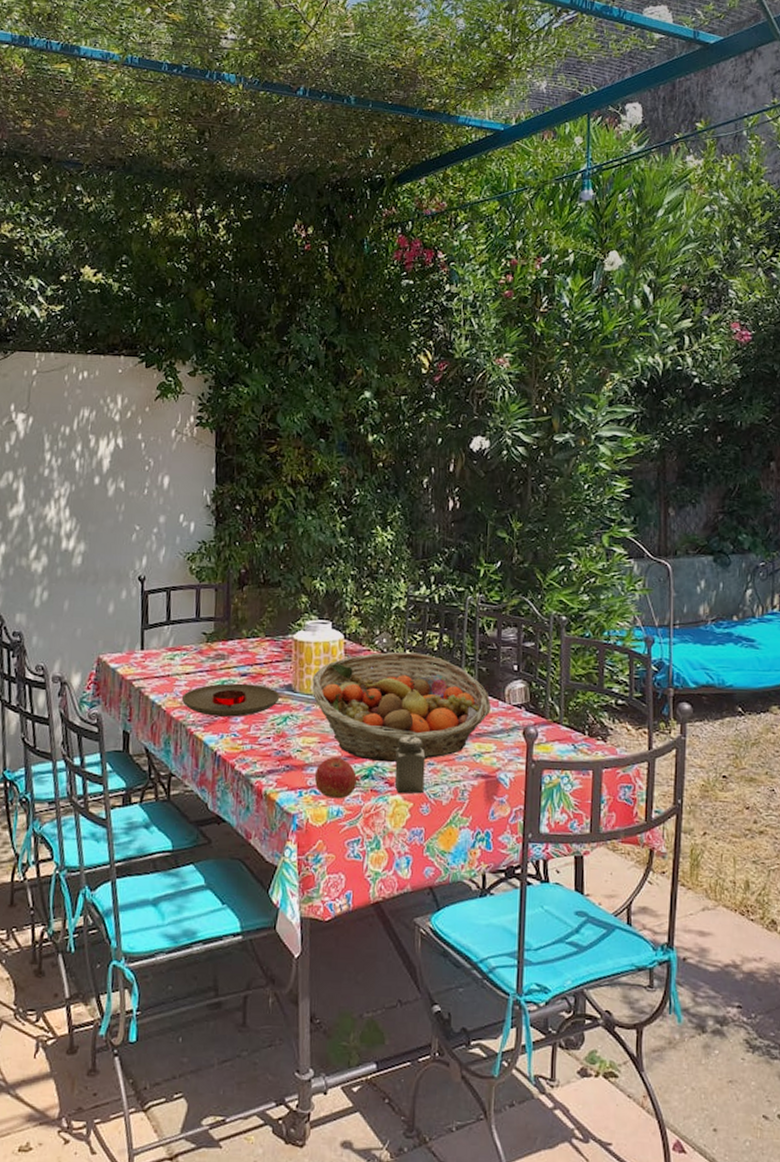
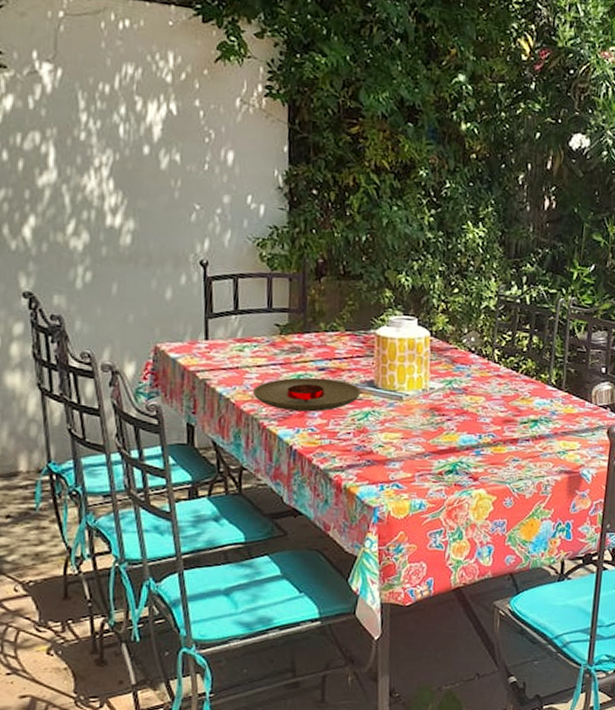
fruit basket: present [312,651,491,763] -> none [395,350,577,459]
apple: present [314,757,357,799] -> none [396,452,440,493]
salt shaker: present [394,736,426,794] -> none [478,433,511,489]

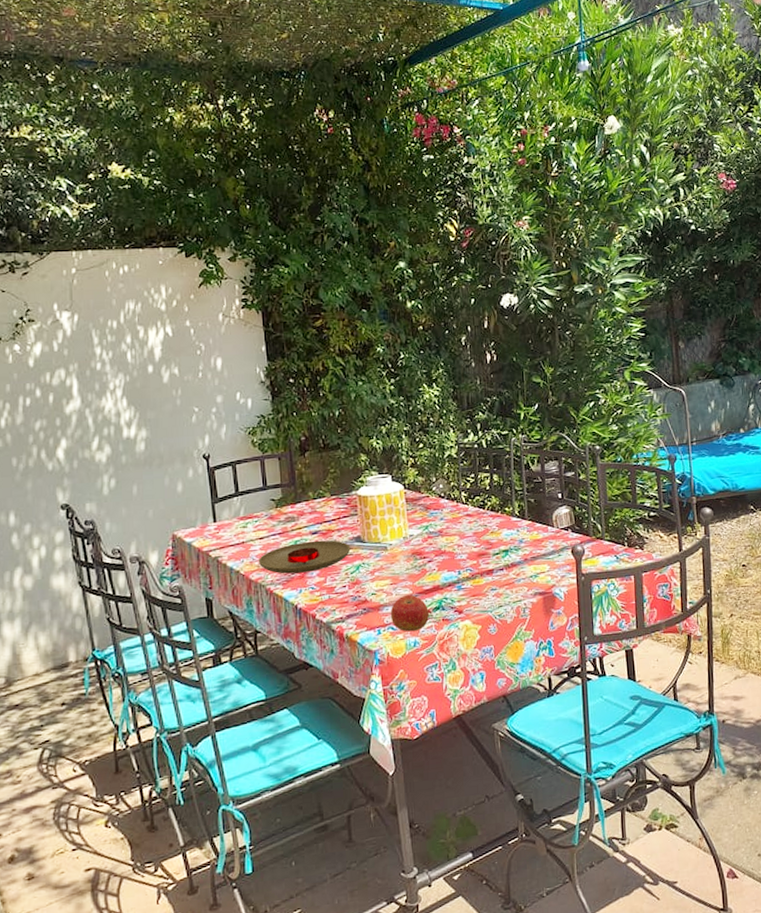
apple: none [396,452,440,493] -> present [390,594,429,632]

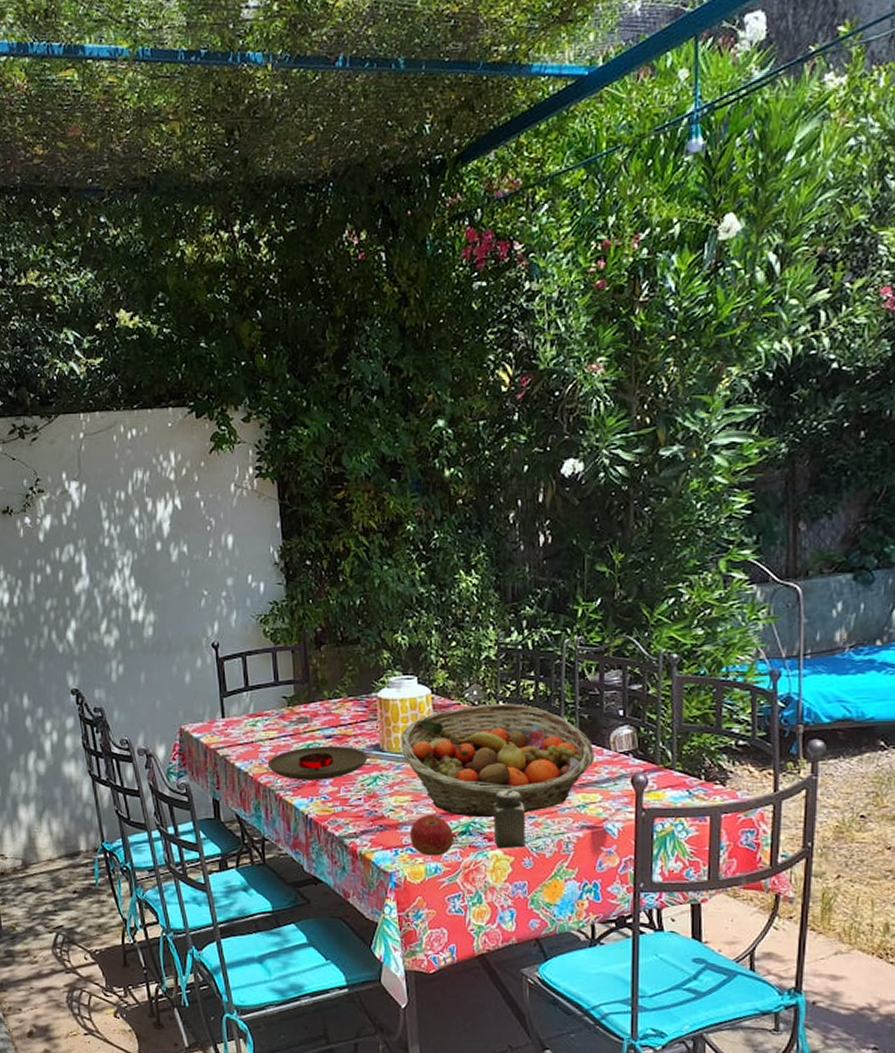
fruit basket: none [379,493,541,594] -> present [400,703,594,818]
salt shaker: none [461,567,490,620] -> present [493,790,526,849]

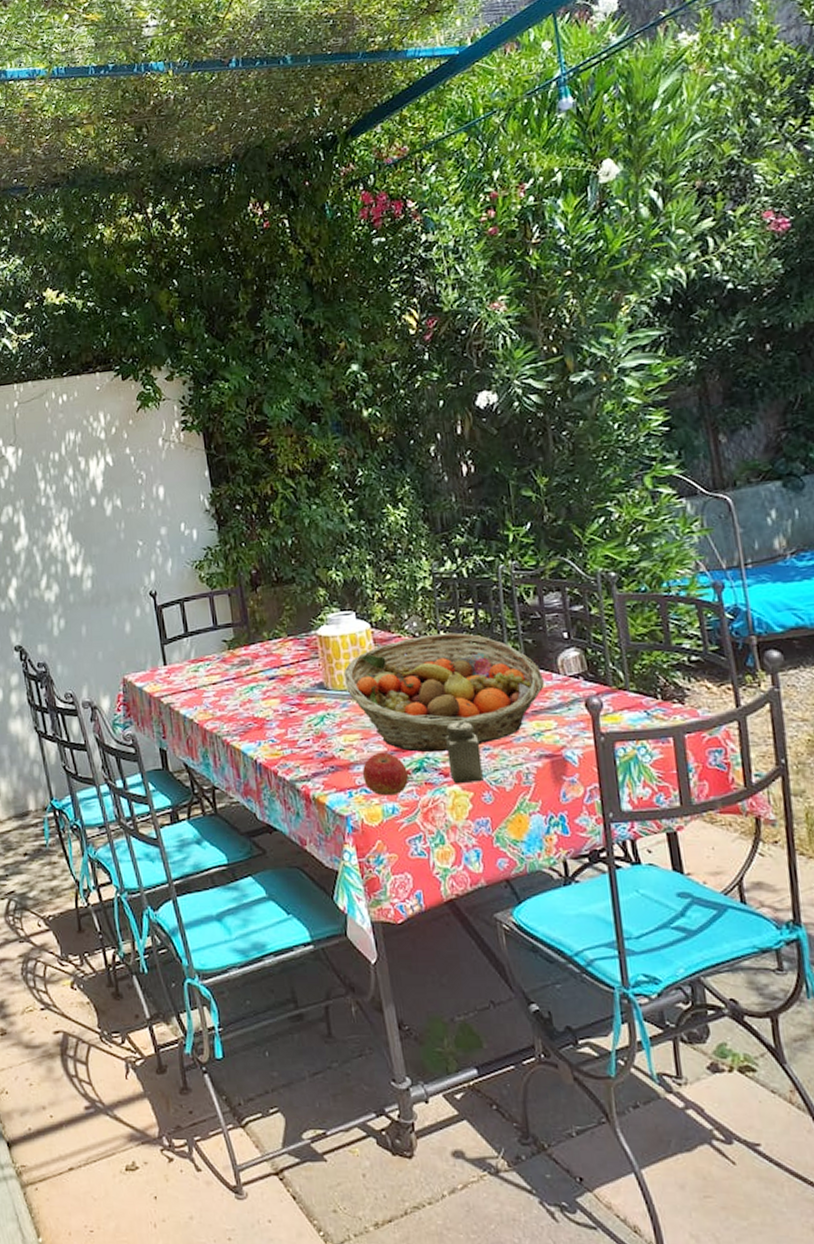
plate: present [267,746,368,780] -> none [212,686,313,724]

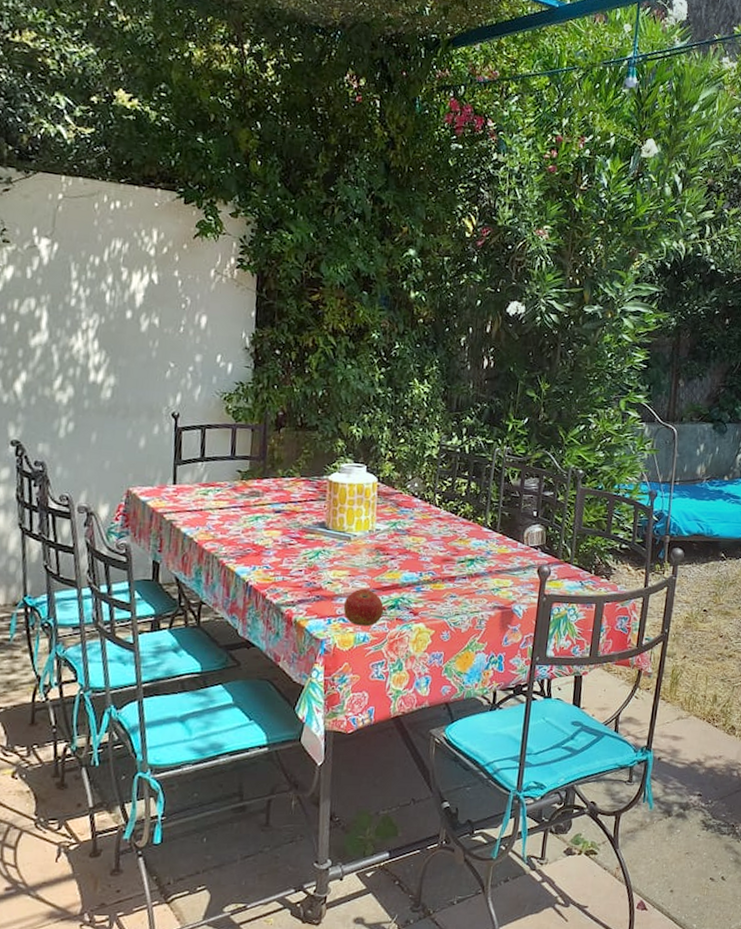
fruit basket: present [344,632,544,753] -> none [344,495,511,595]
salt shaker: present [446,721,483,784] -> none [418,571,449,623]

